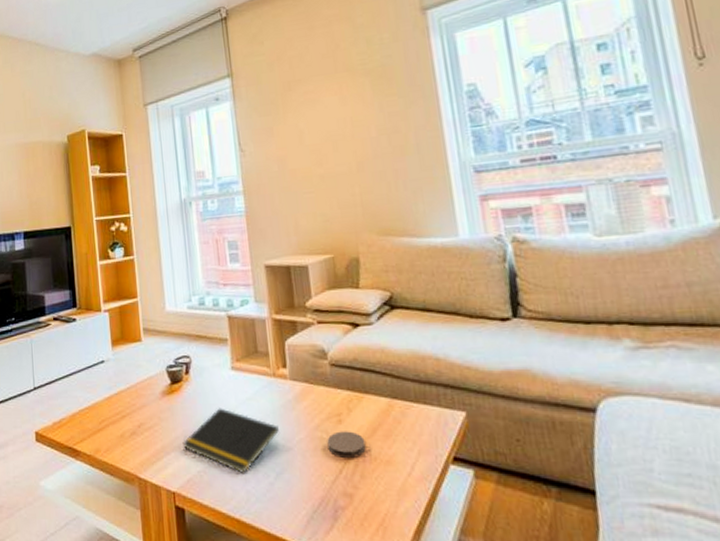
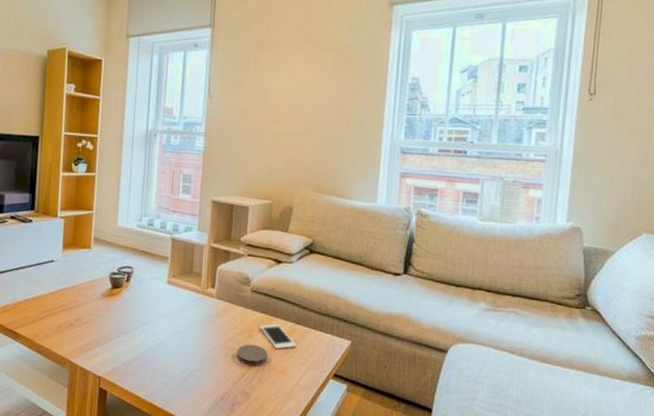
notepad: present [182,408,279,473] -> none [114,313,199,368]
cell phone: none [349,403,398,434] -> present [260,324,296,350]

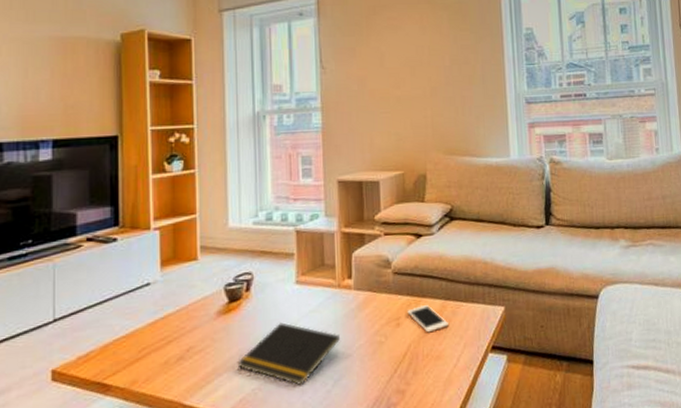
notepad: none [114,313,199,368] -> present [237,322,340,385]
coaster: present [236,344,268,366] -> none [385,333,420,358]

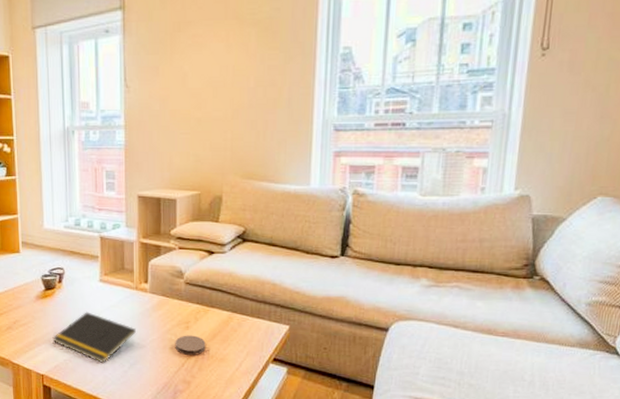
coaster: none [385,333,420,358] -> present [175,335,206,355]
cell phone: present [407,305,448,333] -> none [196,314,234,338]

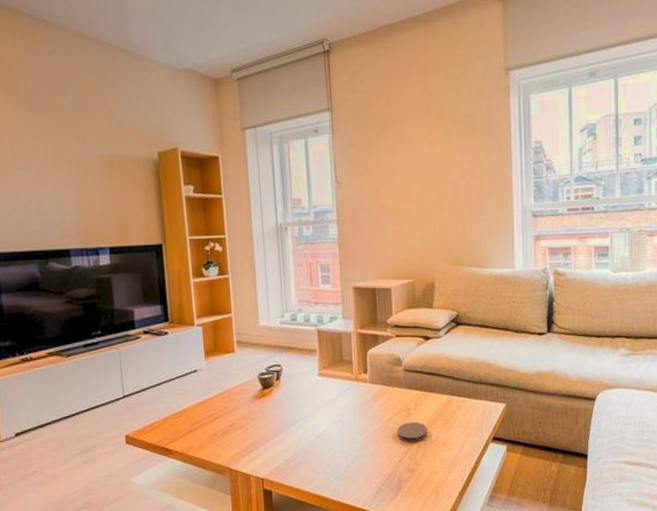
notepad: present [52,312,136,363] -> none [272,407,357,459]

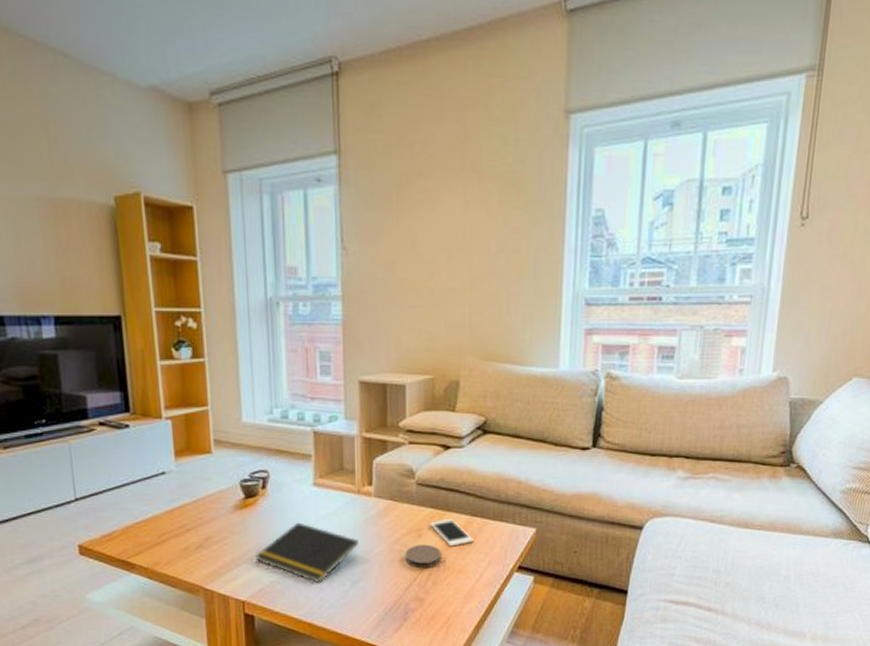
notepad: none [272,407,357,459] -> present [255,522,358,583]
cell phone: none [416,399,454,423] -> present [430,519,473,547]

